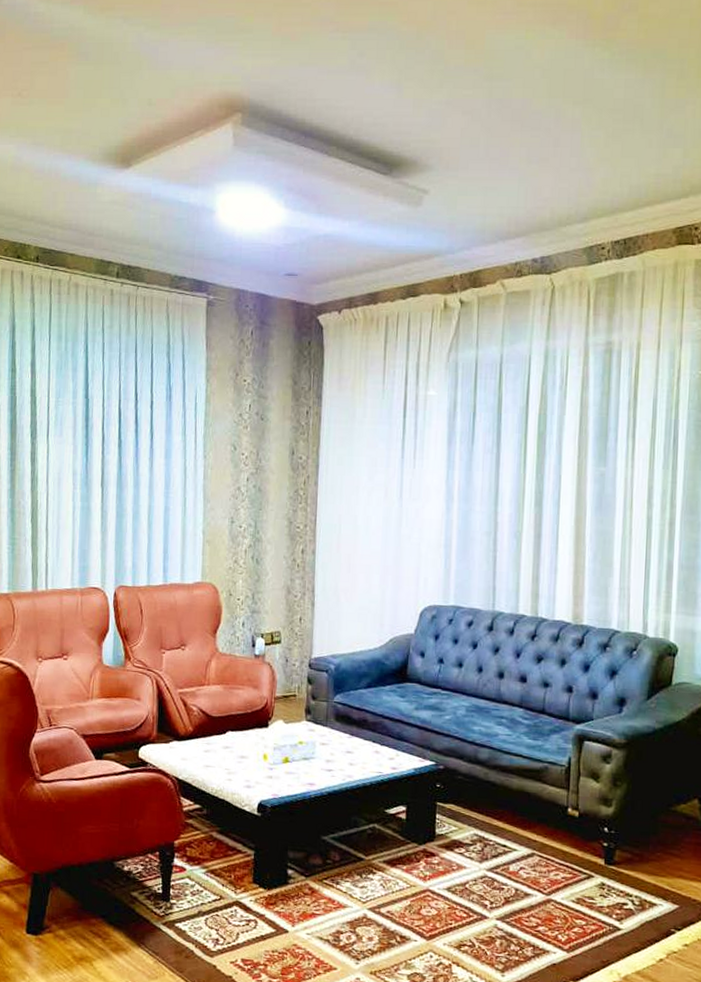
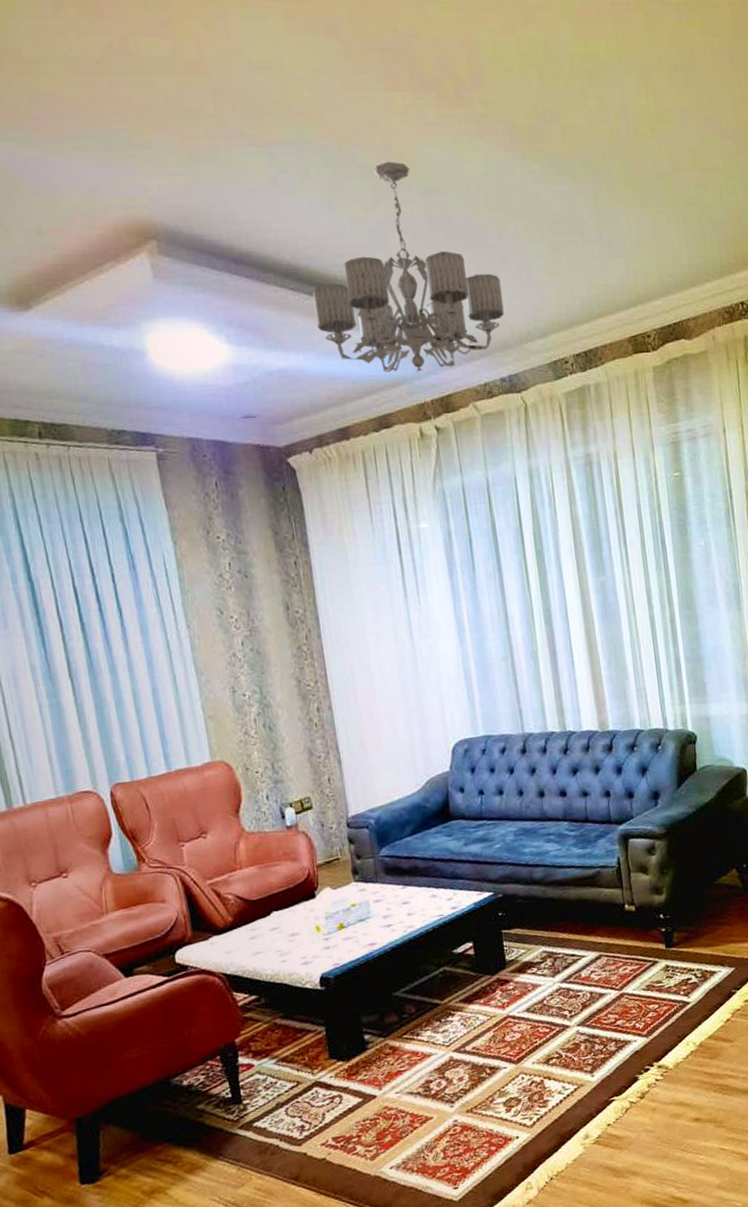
chandelier: none [367,47,549,246] -> present [311,161,504,373]

